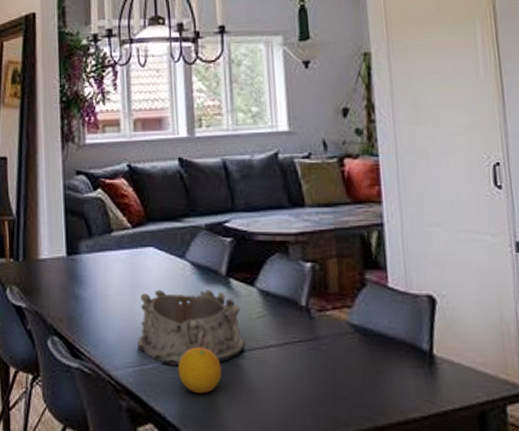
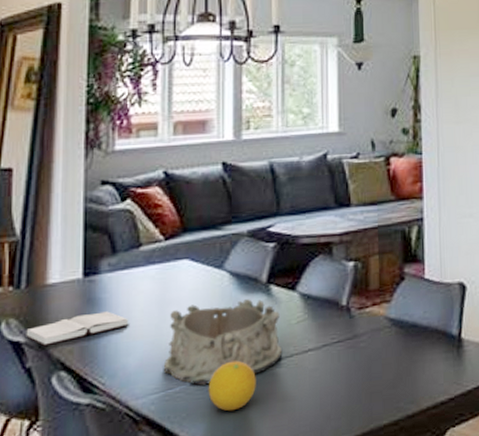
hardback book: none [24,288,107,313] -> present [24,311,129,347]

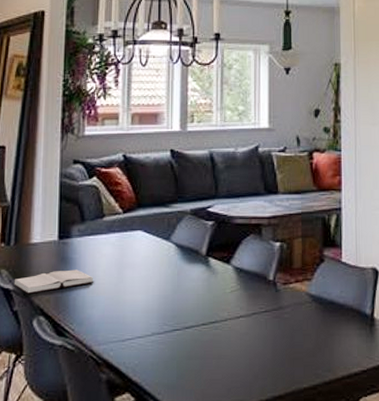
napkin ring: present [163,299,281,385] -> none [120,268,217,338]
fruit: present [208,360,256,412] -> none [156,320,196,363]

